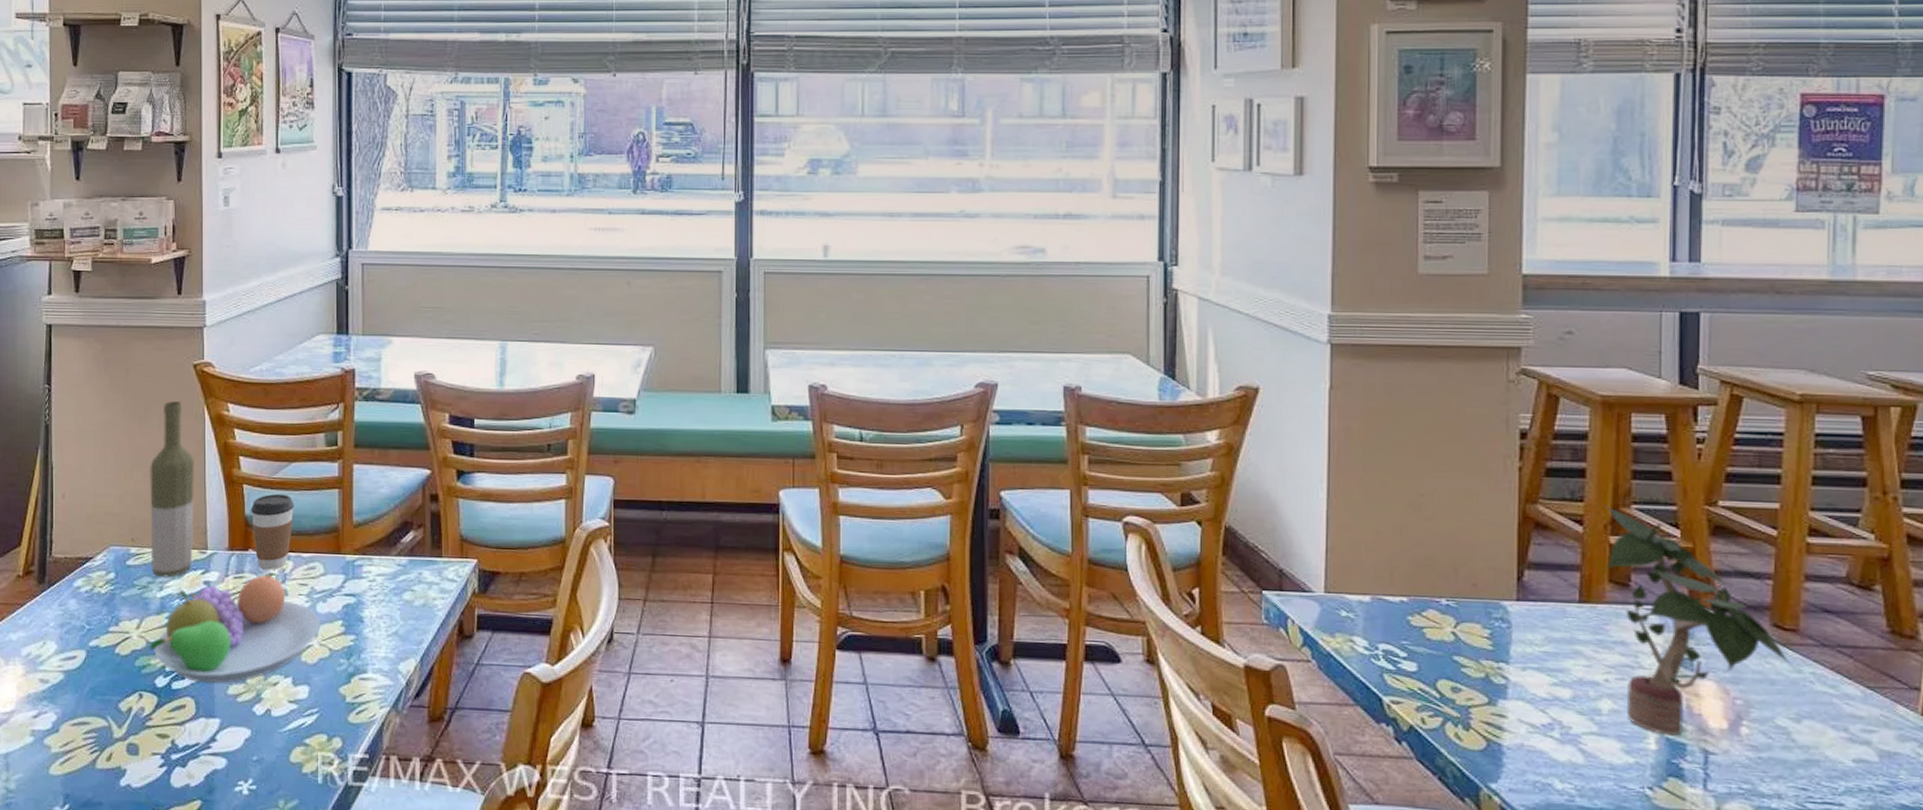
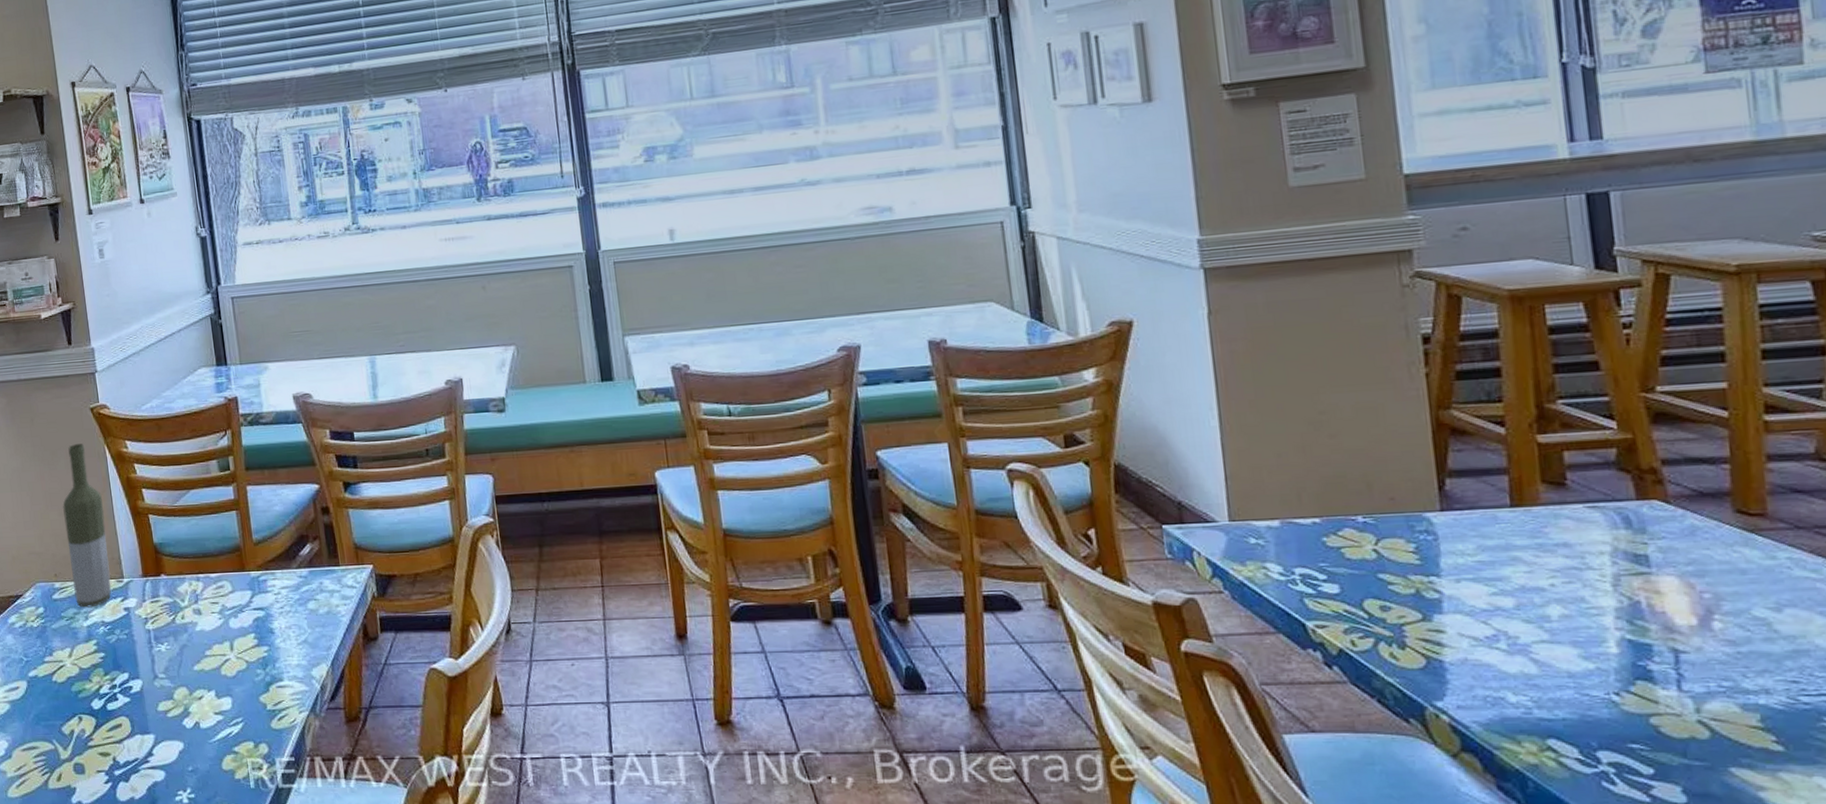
fruit bowl: present [149,572,321,684] -> none [82,593,236,703]
coffee cup: present [250,493,295,570] -> none [157,520,198,593]
potted plant: present [1604,505,1791,736] -> none [1526,403,1763,637]

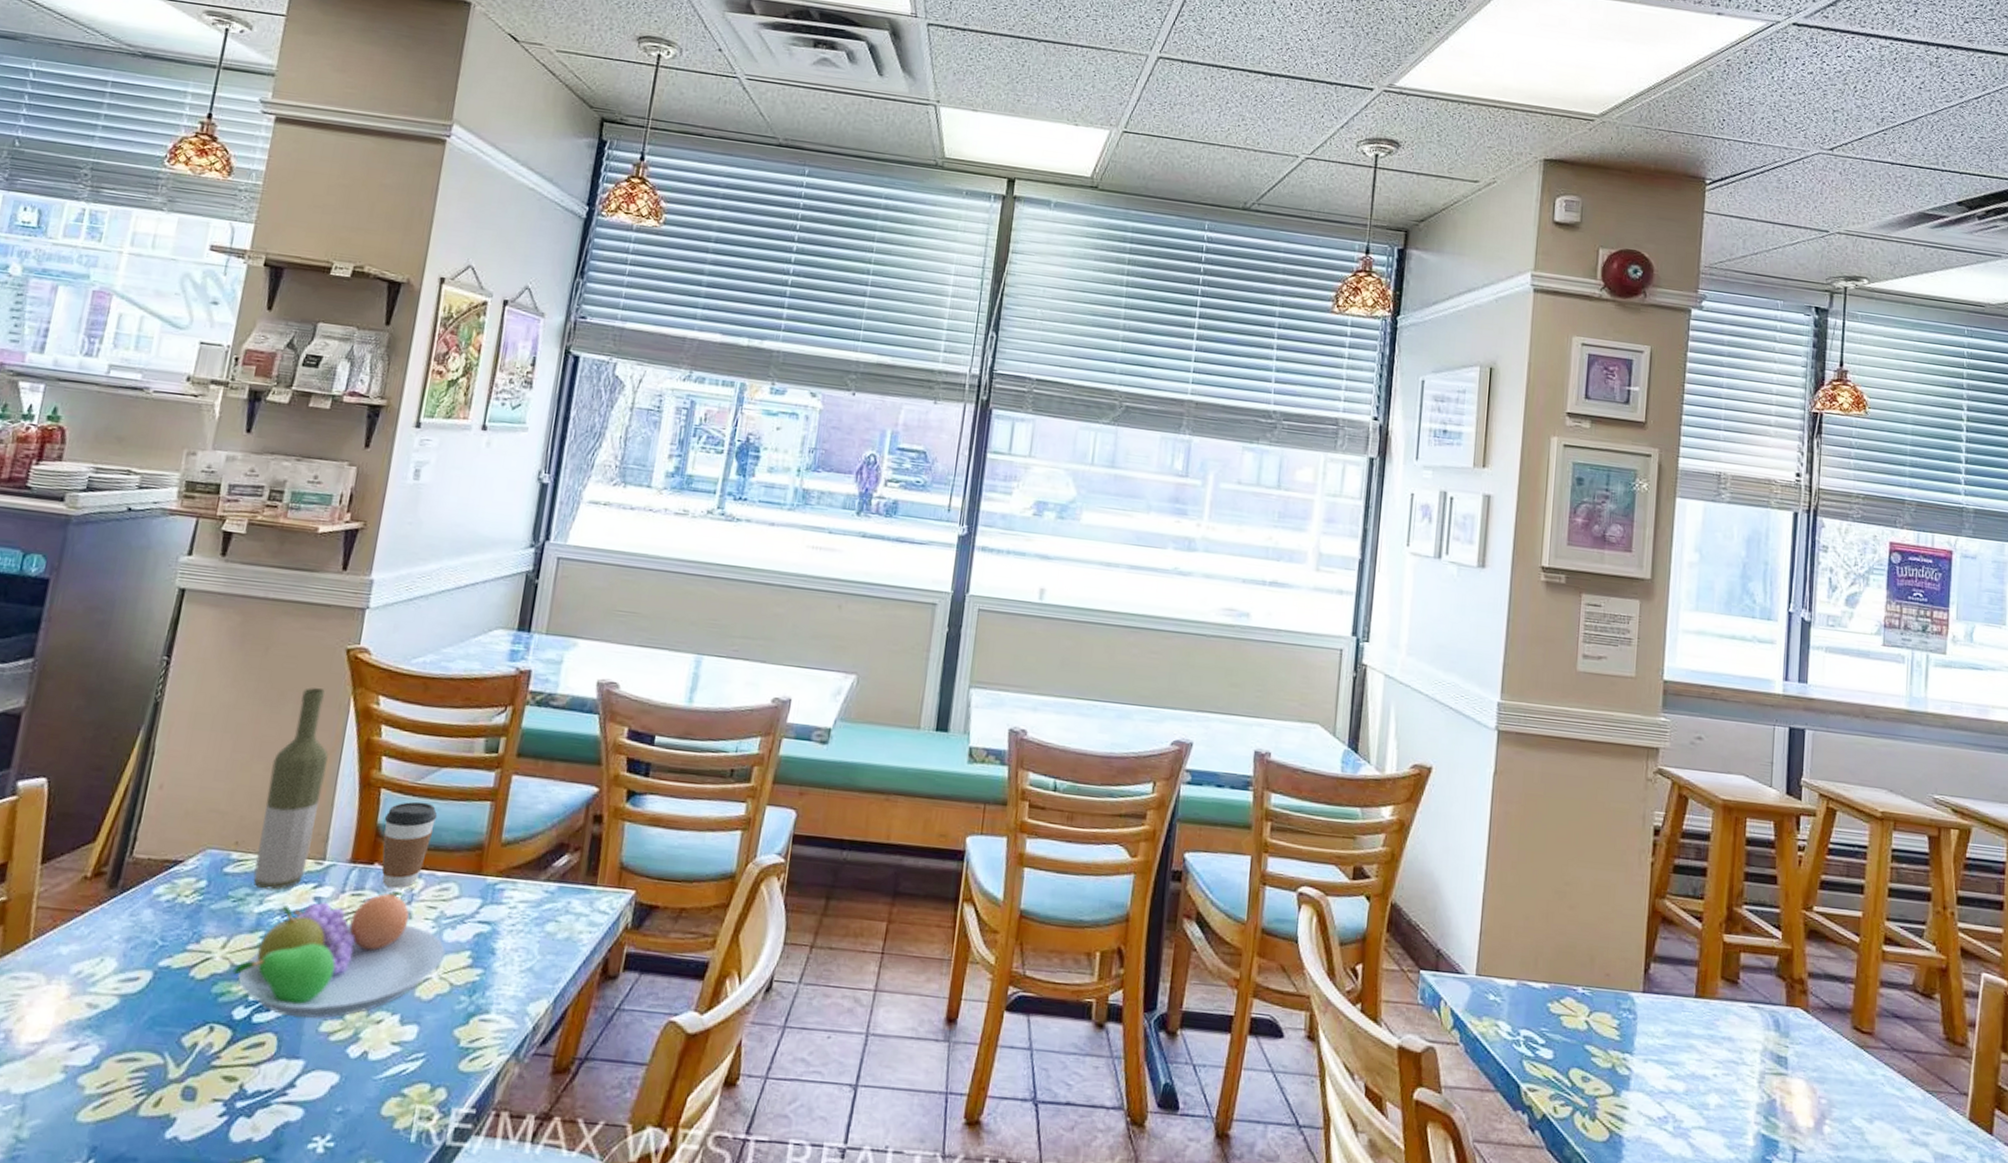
fruit bowl: none [82,593,236,703] -> present [232,890,446,1018]
coffee cup: none [157,520,198,593] -> present [381,801,438,889]

